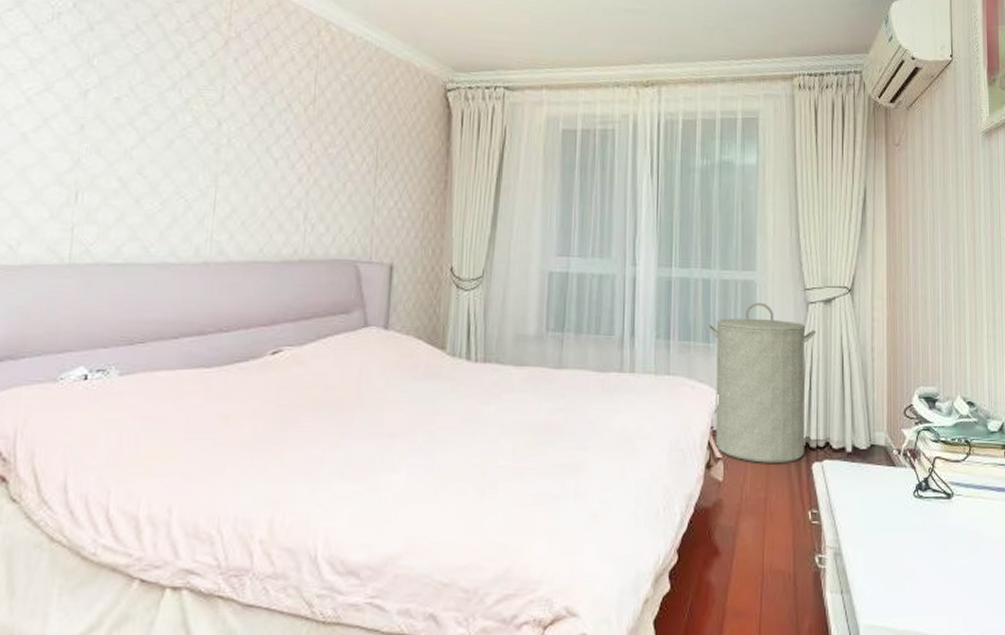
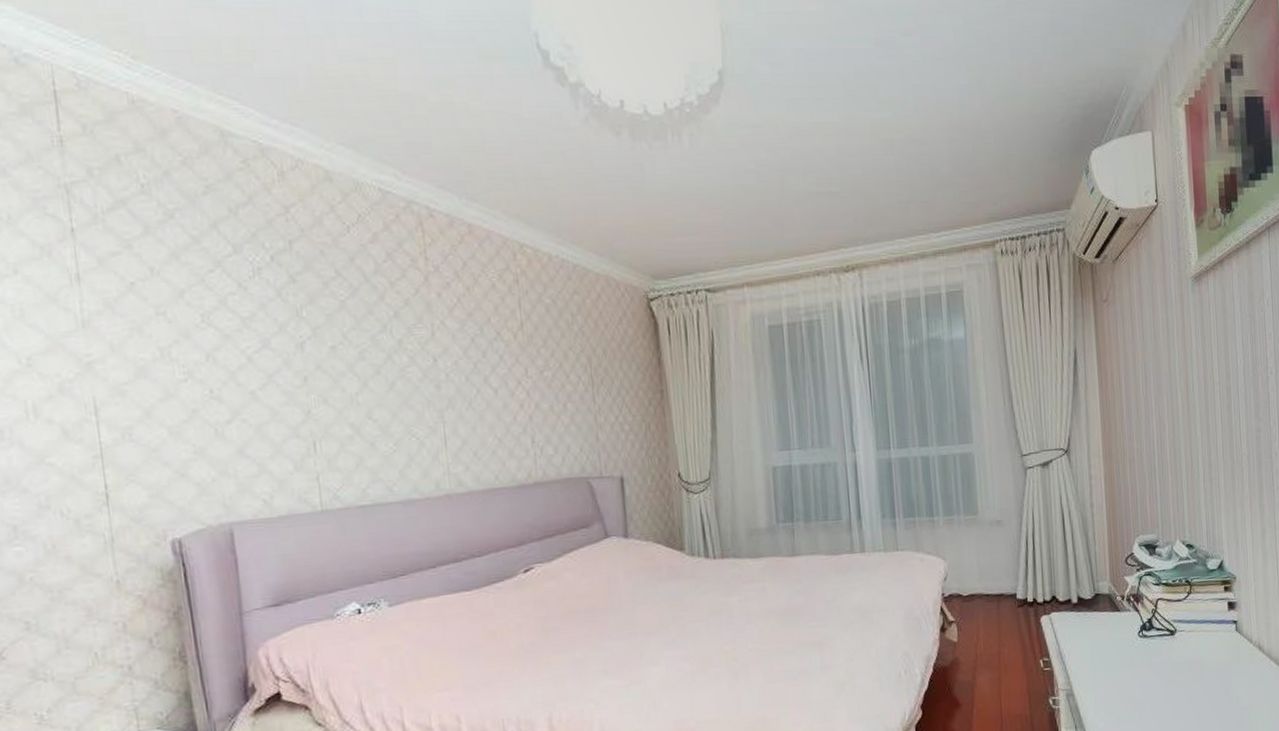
laundry hamper: present [707,302,817,463] -> none [930,472,1036,622]

